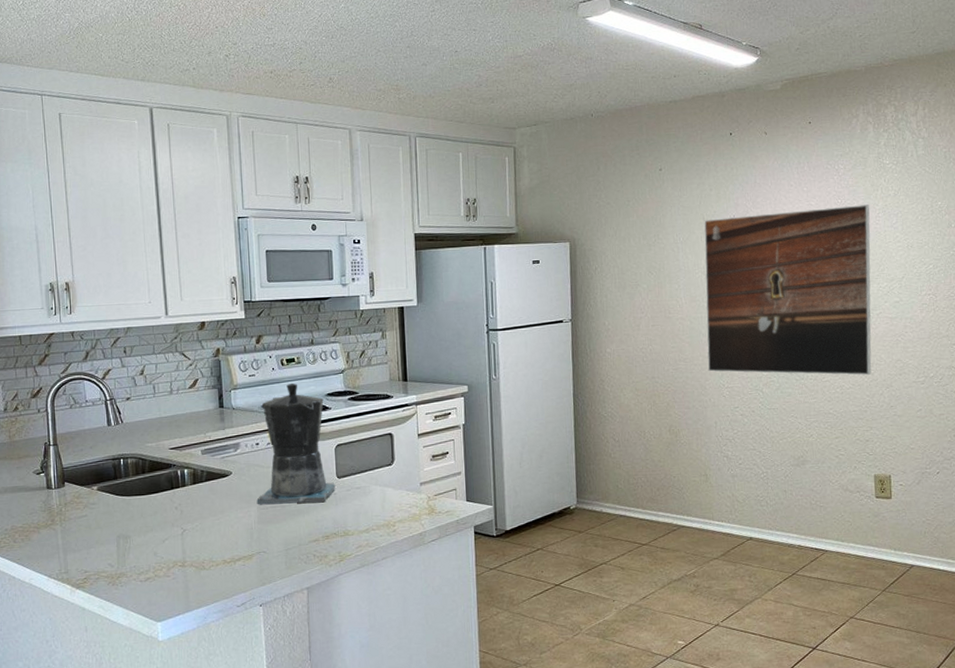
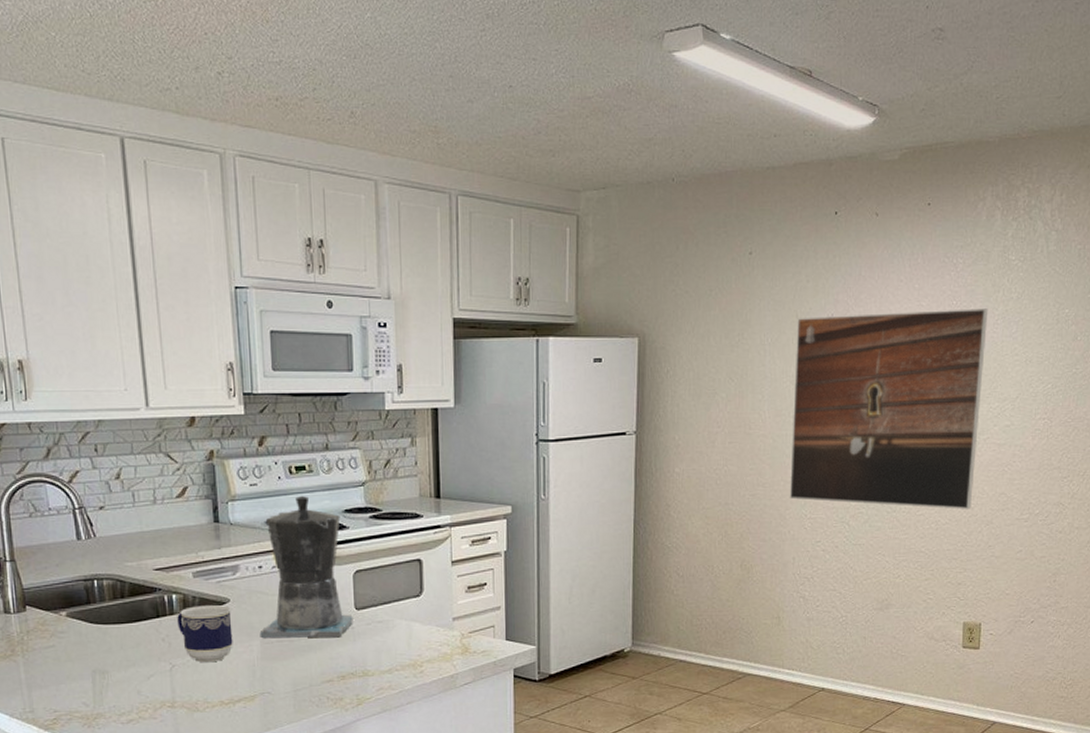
cup: none [188,477,234,527] -> present [177,604,233,663]

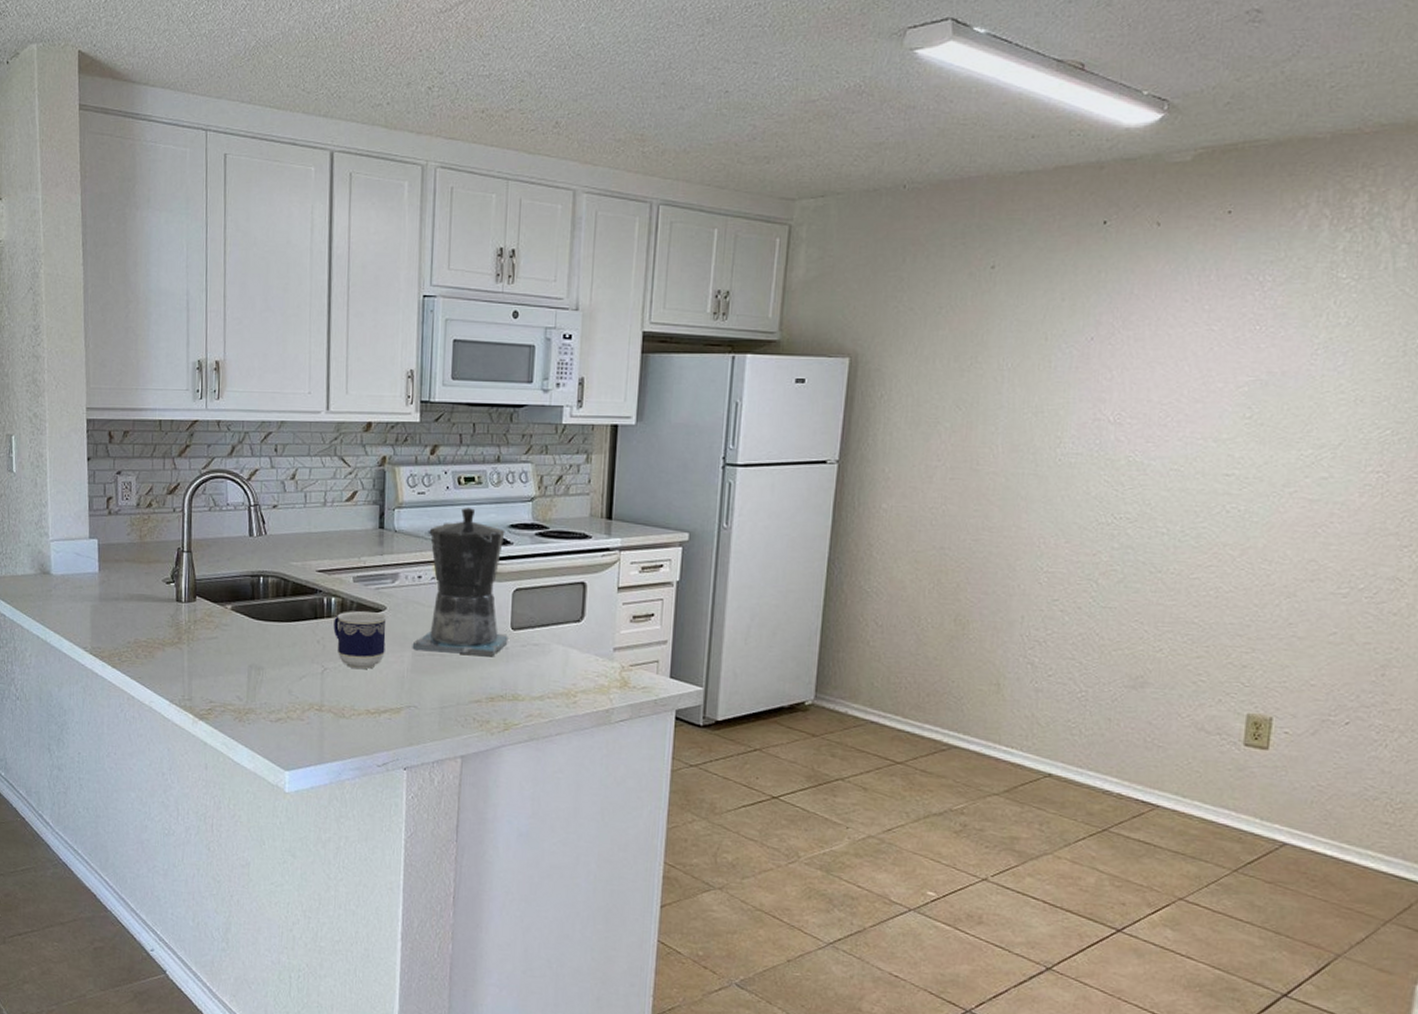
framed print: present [789,308,988,509] -> none [1021,335,1305,576]

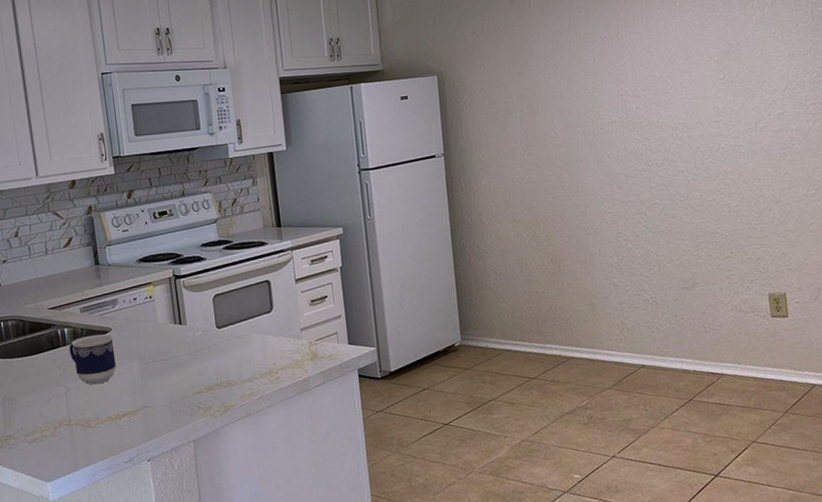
coffee maker: present [412,507,508,657] -> none [138,235,216,359]

